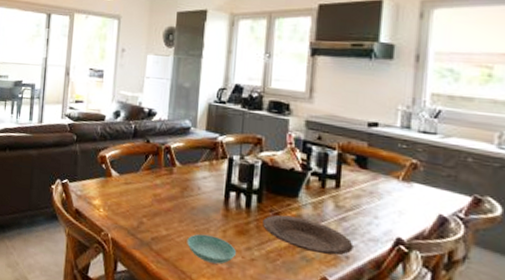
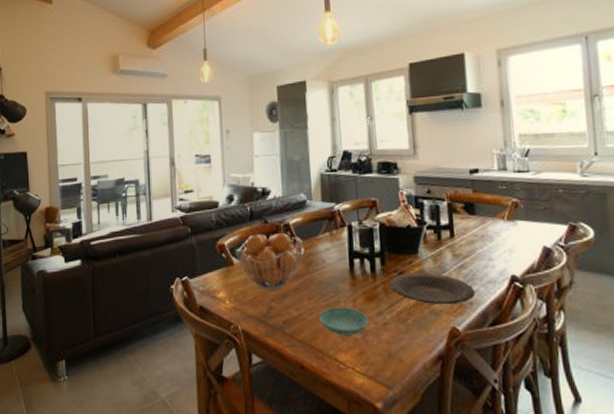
fruit basket: none [115,151,182,208] -> present [235,233,305,290]

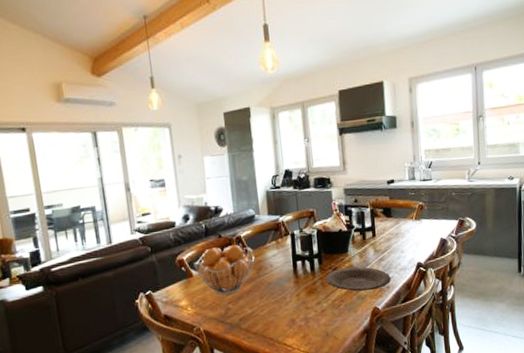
saucer: present [319,307,368,335] -> none [269,301,310,325]

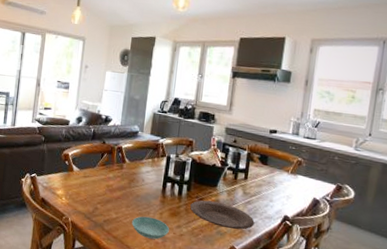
fruit basket: present [194,245,255,295] -> none [76,150,130,196]
saucer: none [269,301,310,325] -> present [132,216,169,240]

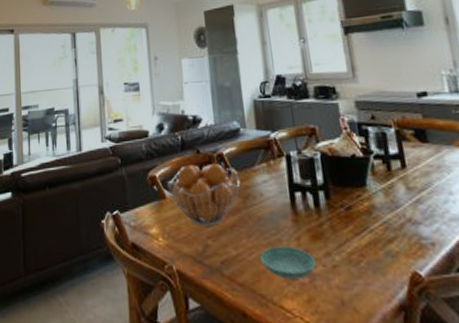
fruit basket: none [76,150,130,196] -> present [167,164,241,226]
plate: present [190,200,255,230] -> none [336,208,437,246]

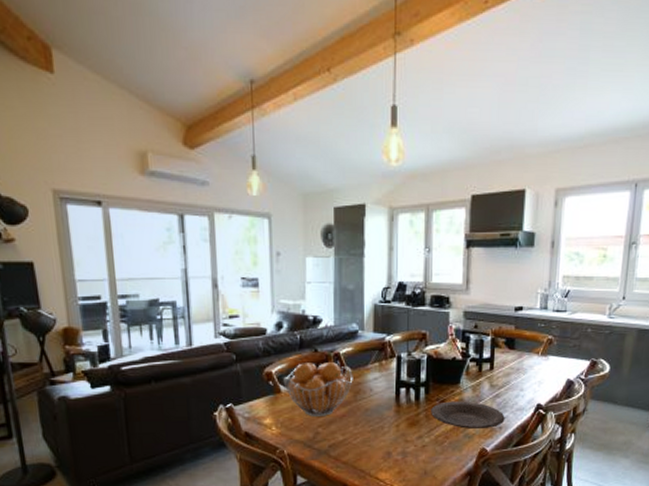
saucer: present [260,246,316,279] -> none [363,432,409,457]
plate: none [336,208,437,246] -> present [431,401,505,429]

